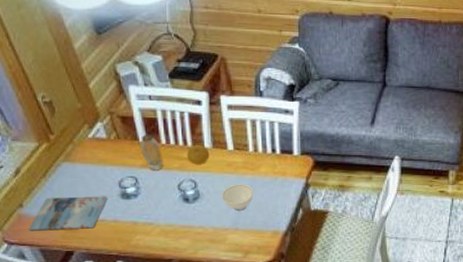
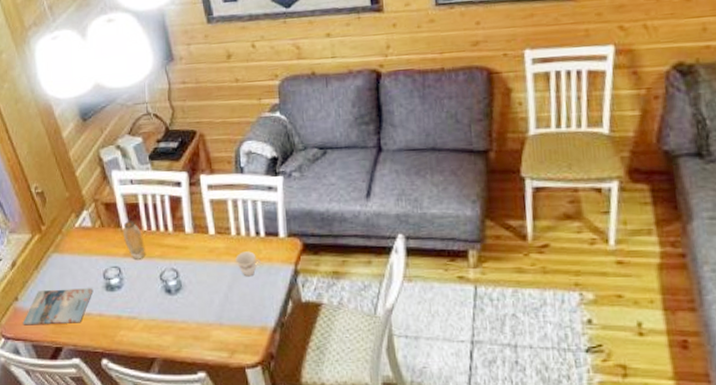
fruit: present [187,145,210,164] -> none [168,230,191,252]
bowl: present [221,184,254,211] -> none [203,272,238,303]
teacup: none [252,166,276,188] -> present [235,251,261,277]

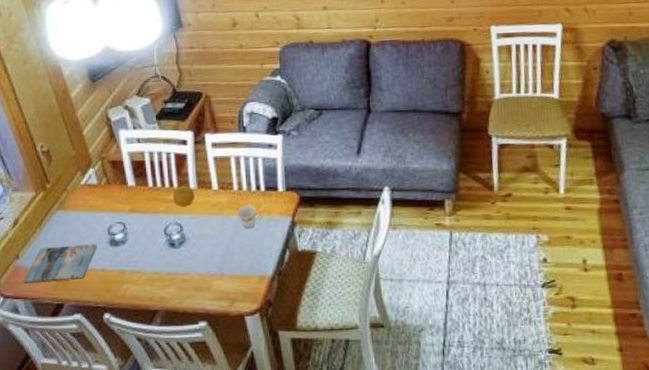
vase: present [123,221,145,260] -> none [129,178,150,215]
fruit: none [168,230,191,252] -> present [173,186,195,207]

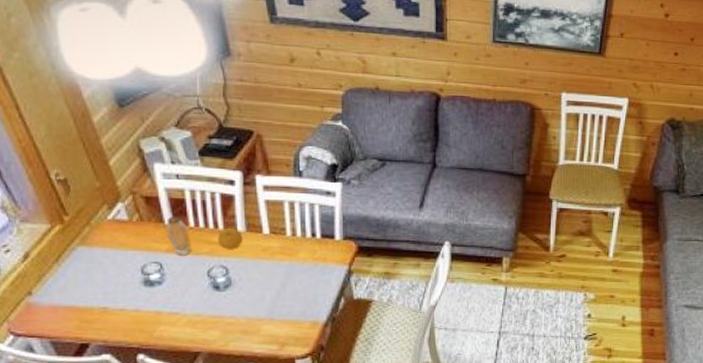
magazine: present [23,244,97,283] -> none [38,283,129,322]
vase: none [129,178,150,215] -> present [167,216,192,256]
teacup: present [237,205,261,229] -> none [290,252,315,275]

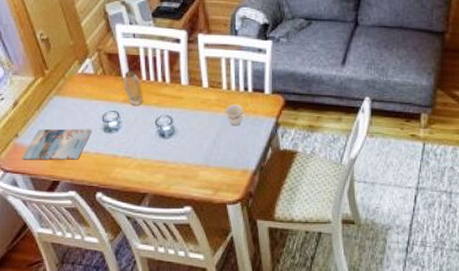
magazine: none [38,283,129,322] -> present [22,129,92,160]
fruit: present [218,228,243,249] -> none [165,82,186,101]
teacup: none [290,252,315,275] -> present [225,104,247,126]

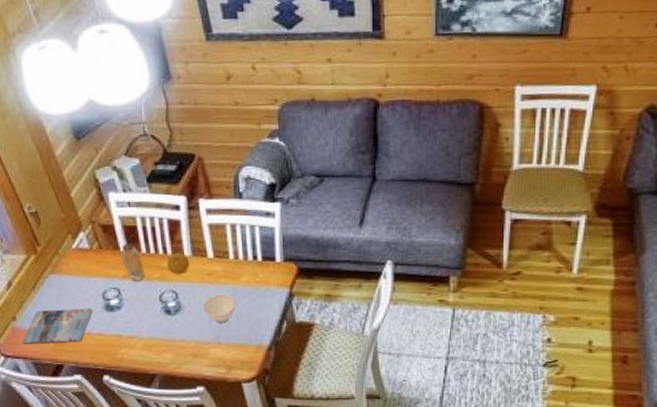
fruit: none [165,82,186,101] -> present [167,253,190,274]
bowl: none [194,121,226,148] -> present [202,294,236,323]
teacup: present [225,104,247,126] -> none [233,275,258,299]

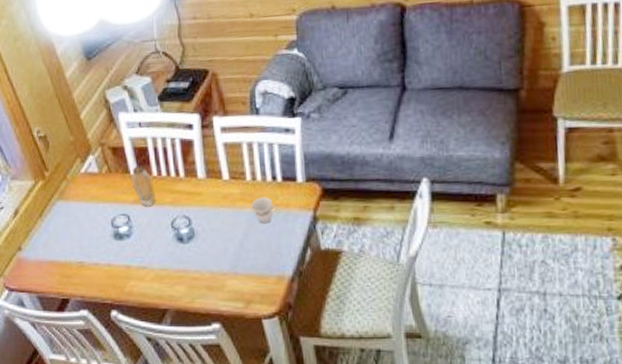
magazine: present [22,308,93,344] -> none [27,237,101,276]
fruit: present [167,253,190,274] -> none [180,175,204,198]
bowl: present [202,294,236,323] -> none [217,219,254,252]
teacup: none [233,275,258,299] -> present [251,197,278,224]

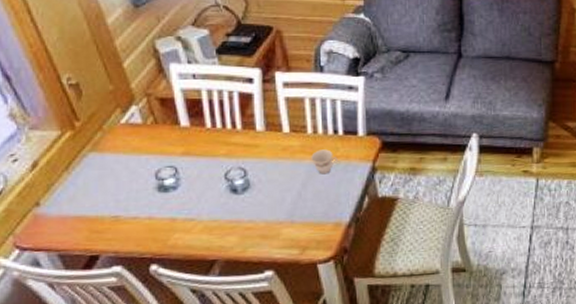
vase: present [132,166,156,207] -> none [182,118,208,158]

